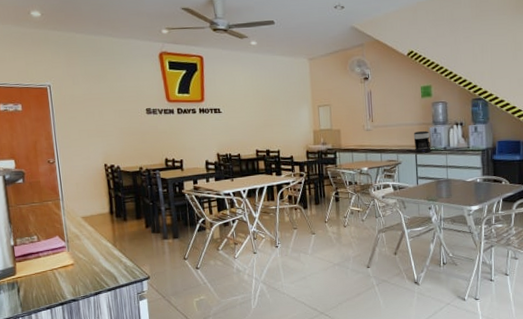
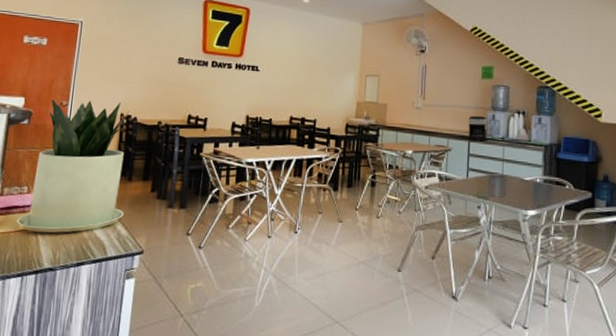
planter: none [34,154,126,273] -> present [16,99,130,233]

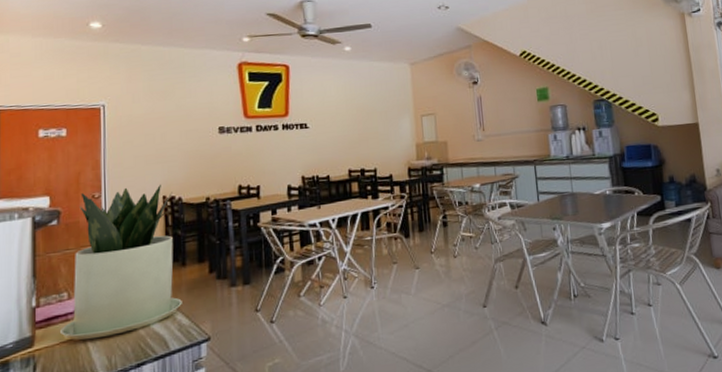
coffee maker: present [462,116,495,143] -> none [527,138,560,166]

